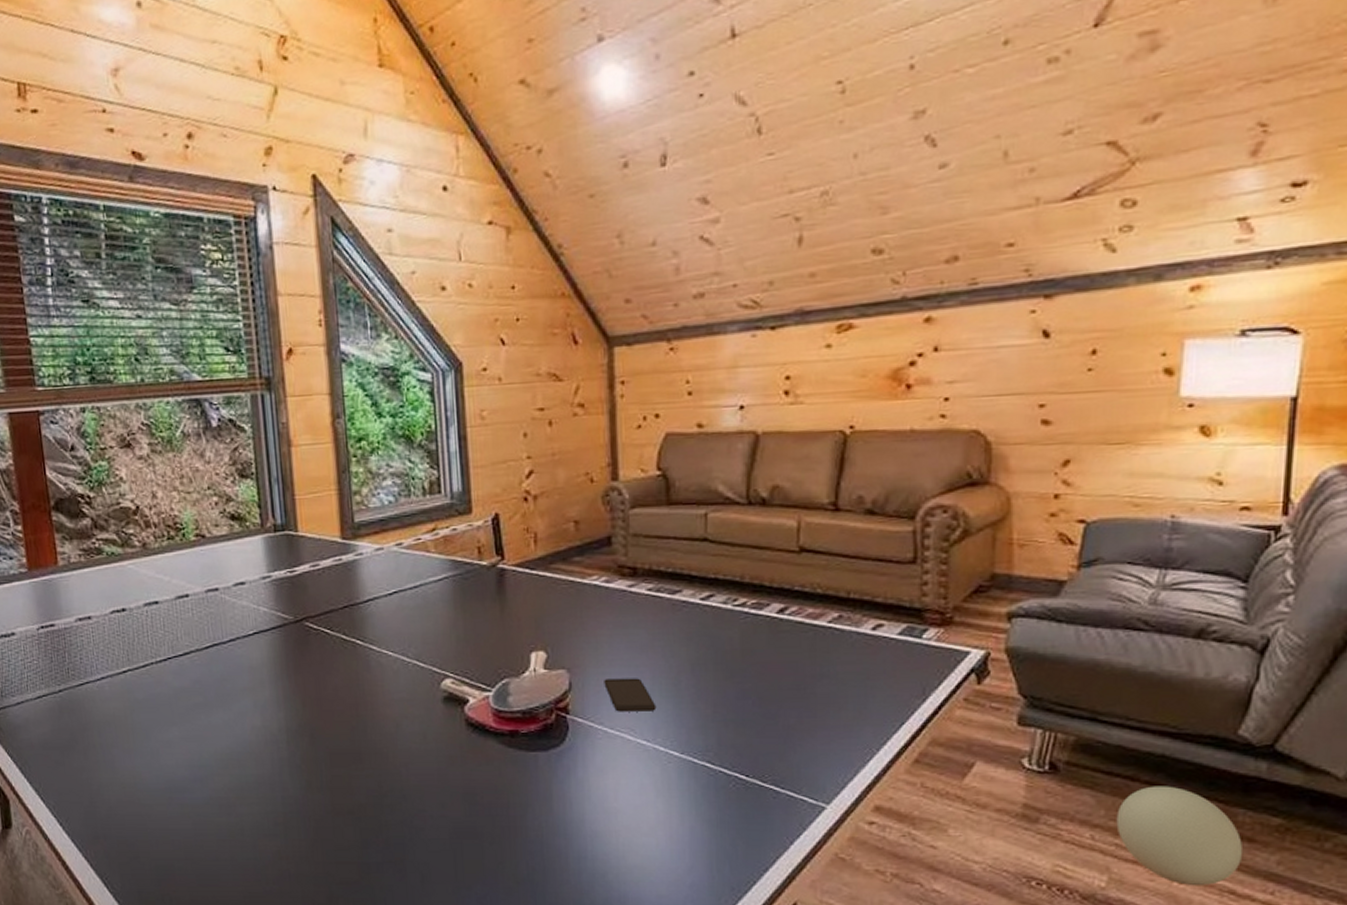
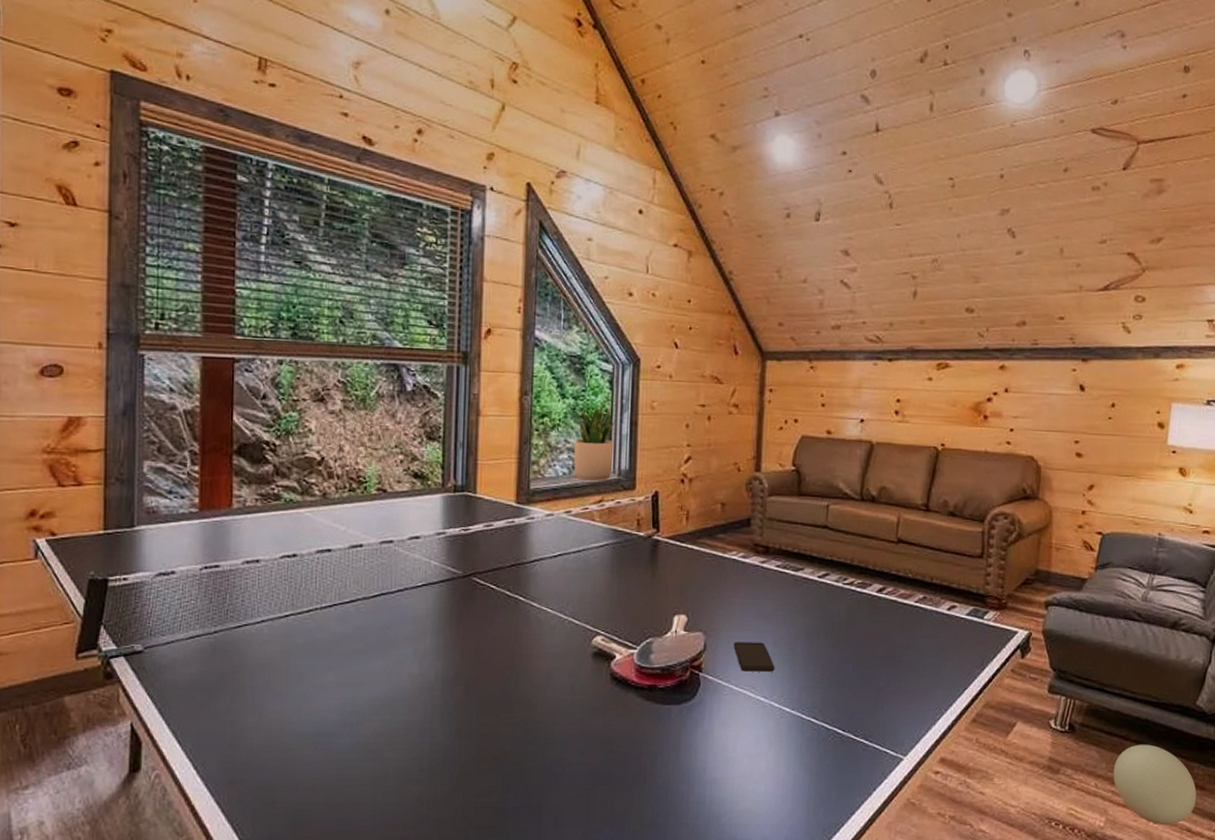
planter: none [397,419,443,509] -> present [574,404,615,482]

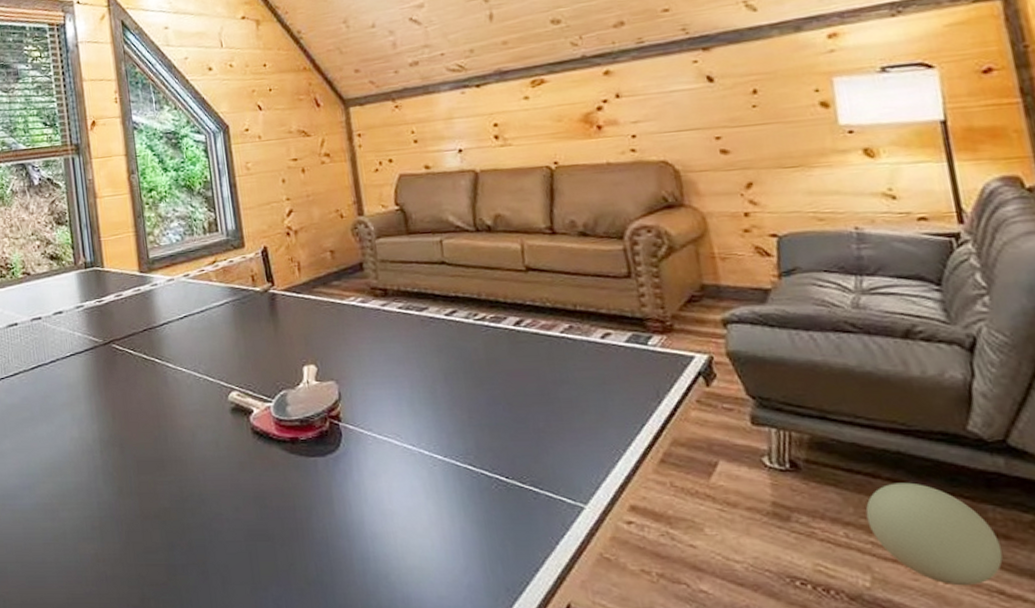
planter: present [574,404,615,482] -> none [180,171,220,245]
mobile phone: present [733,642,775,672] -> none [368,387,418,419]

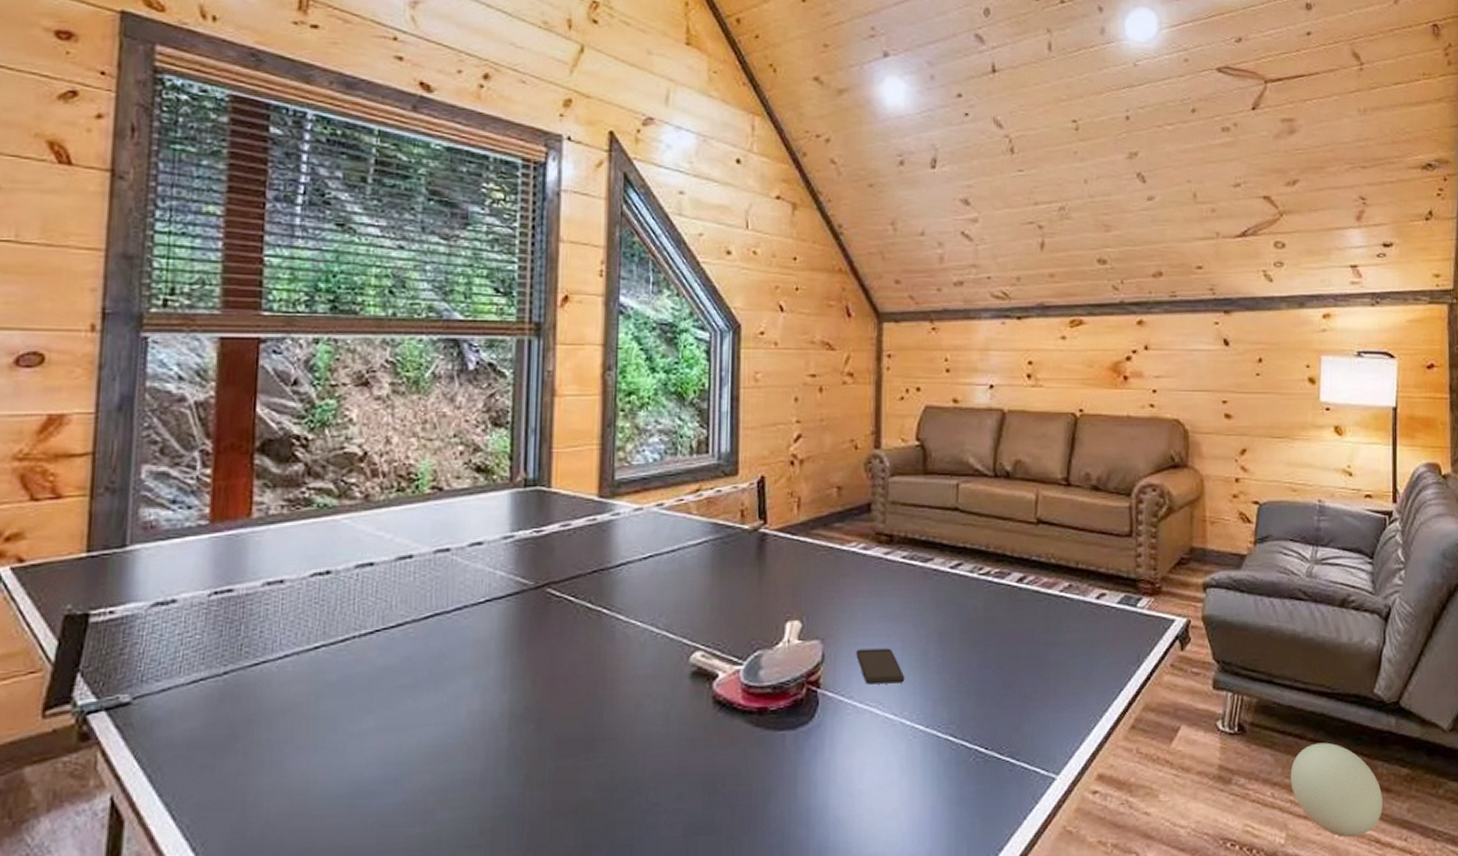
mobile phone: none [368,387,418,419] -> present [856,648,905,685]

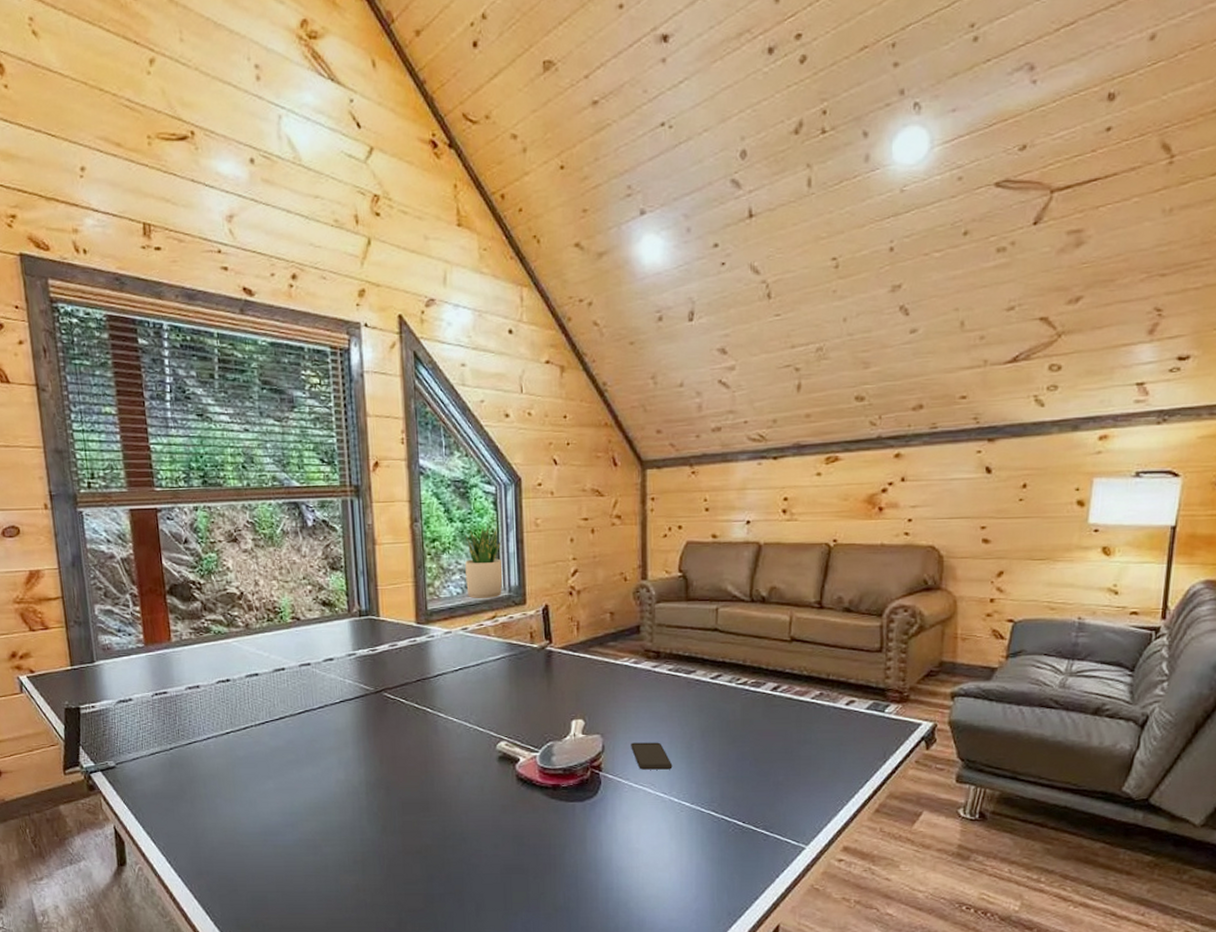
planter: none [666,378,713,468] -> present [465,525,502,600]
ball: present [1290,742,1384,838] -> none [1028,831,1123,910]

